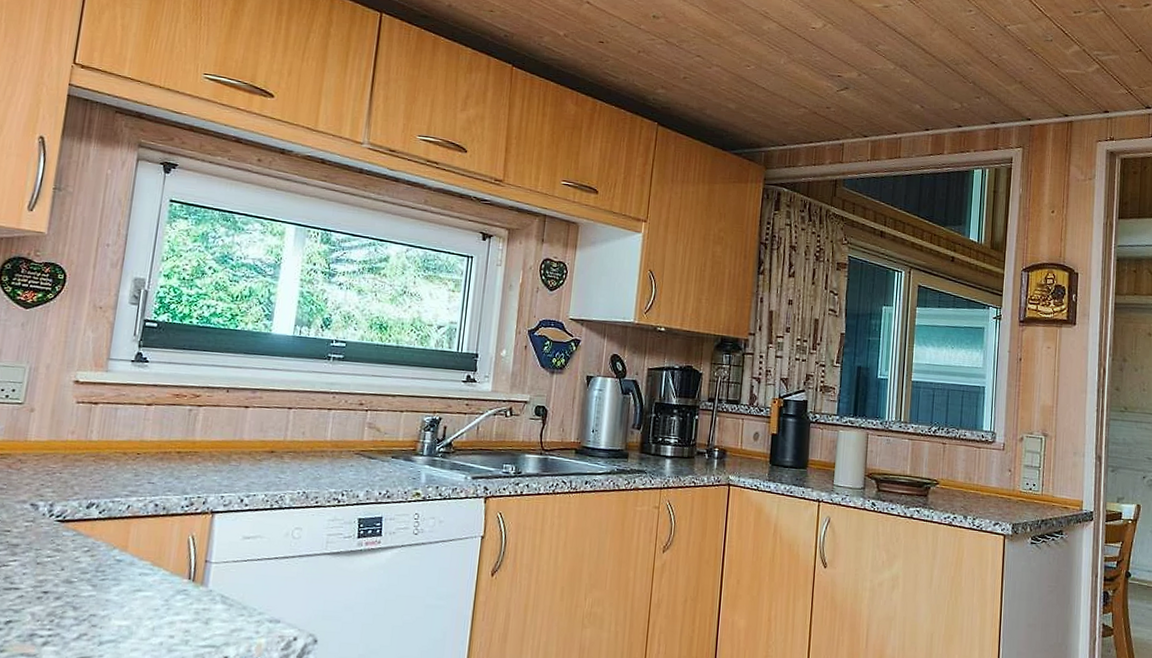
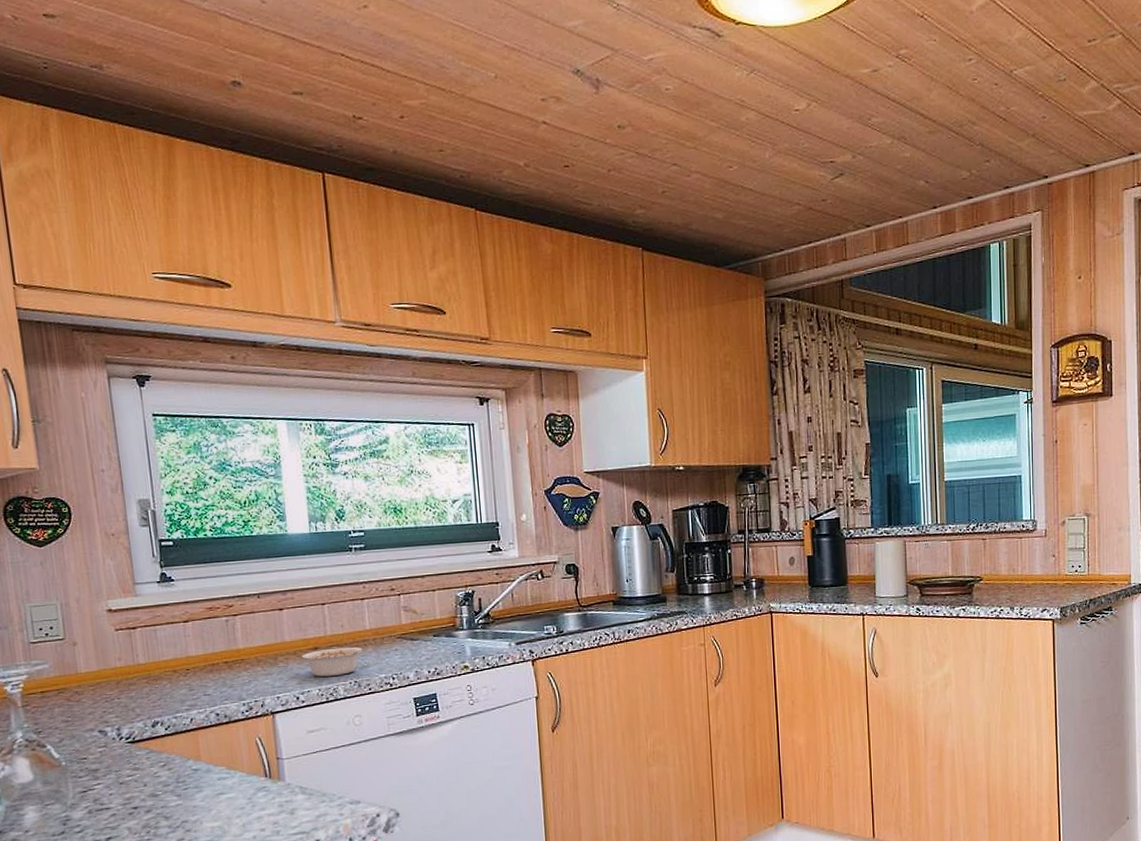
legume: none [255,454,322,484] -> present [301,647,366,677]

